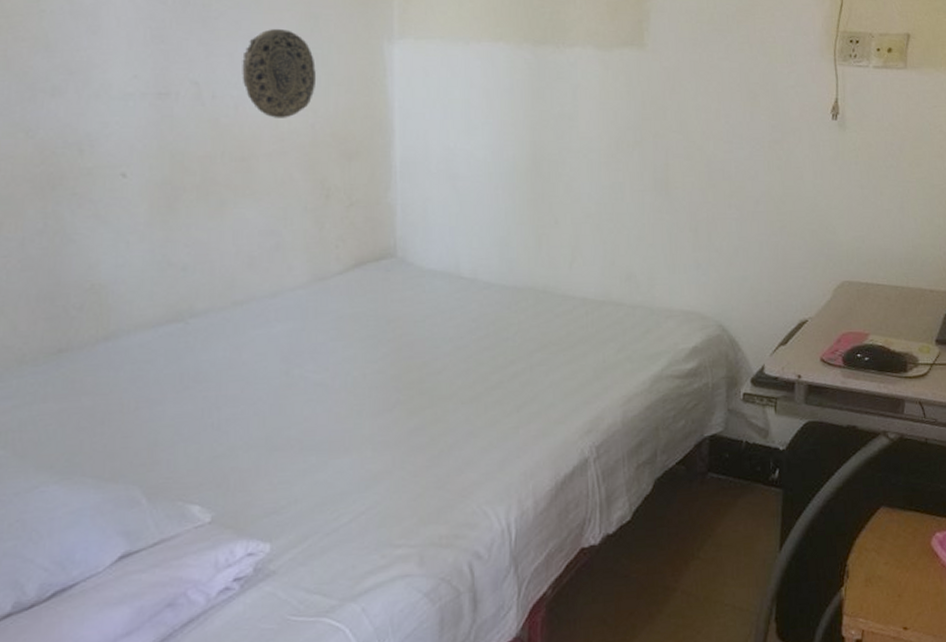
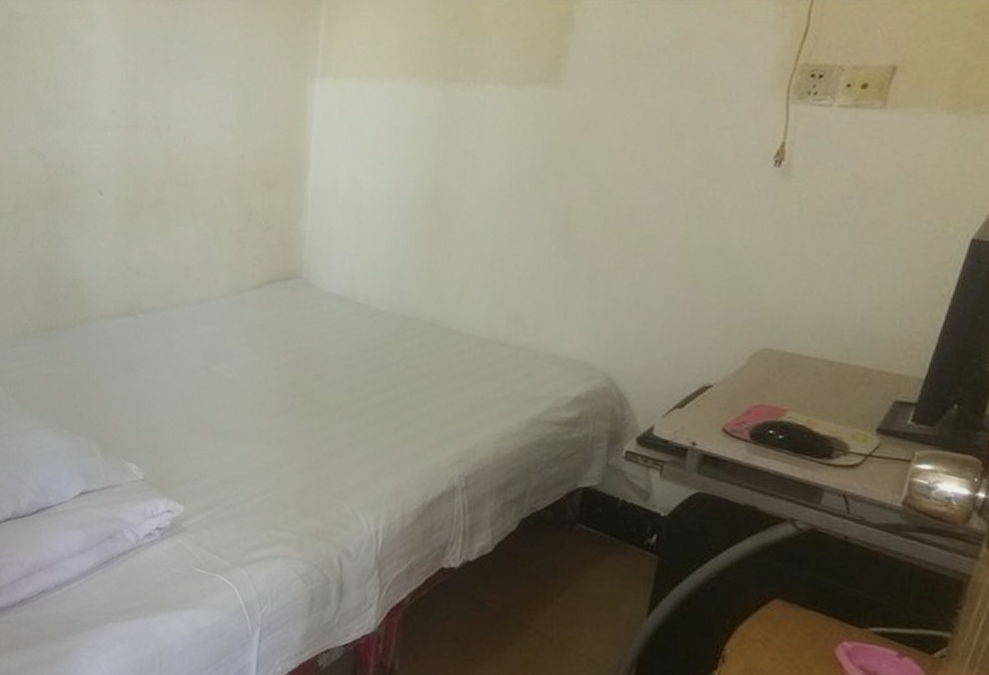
decorative plate: present [242,28,316,118] -> none [190,69,249,149]

